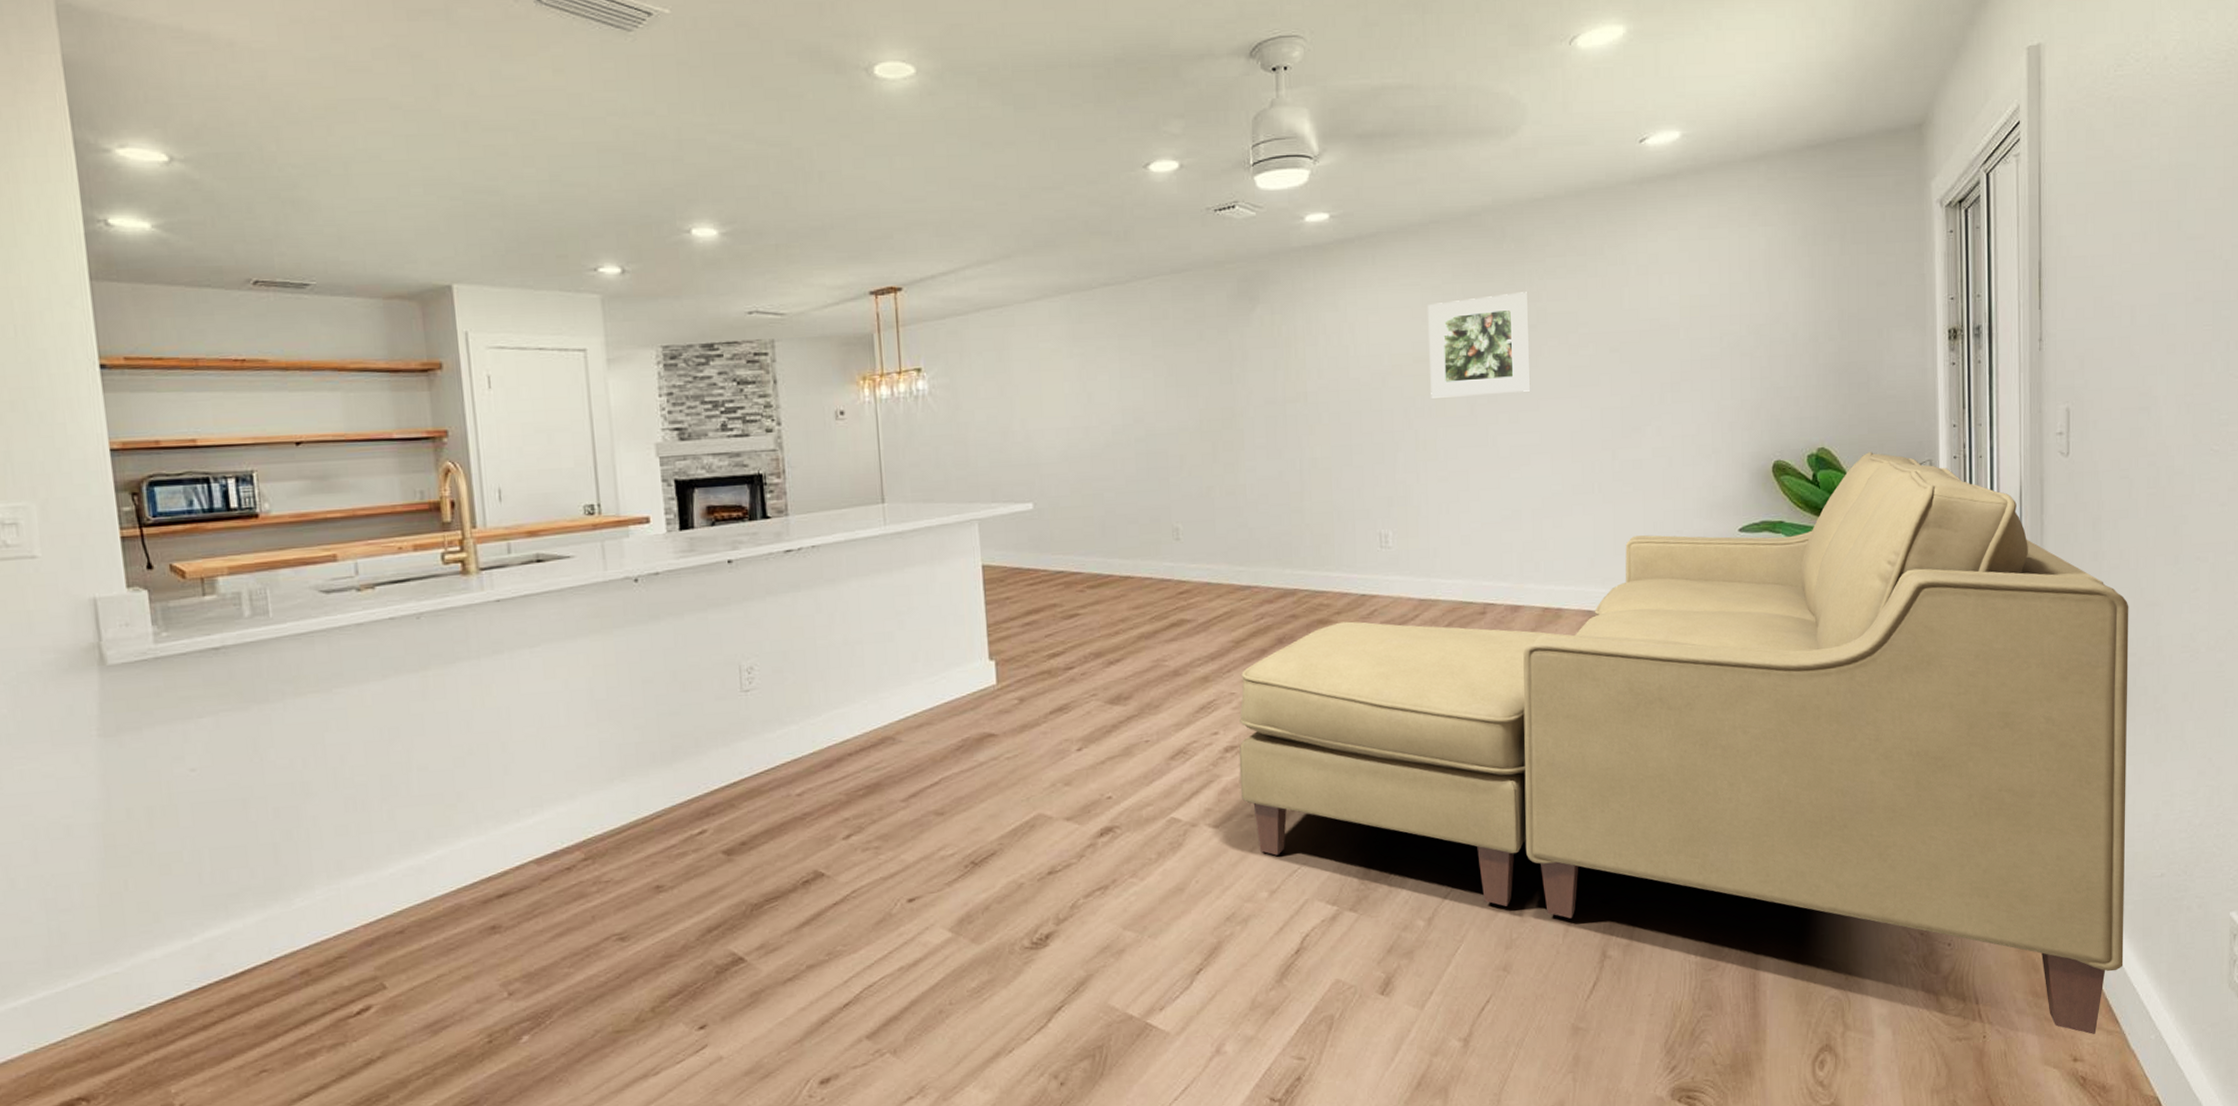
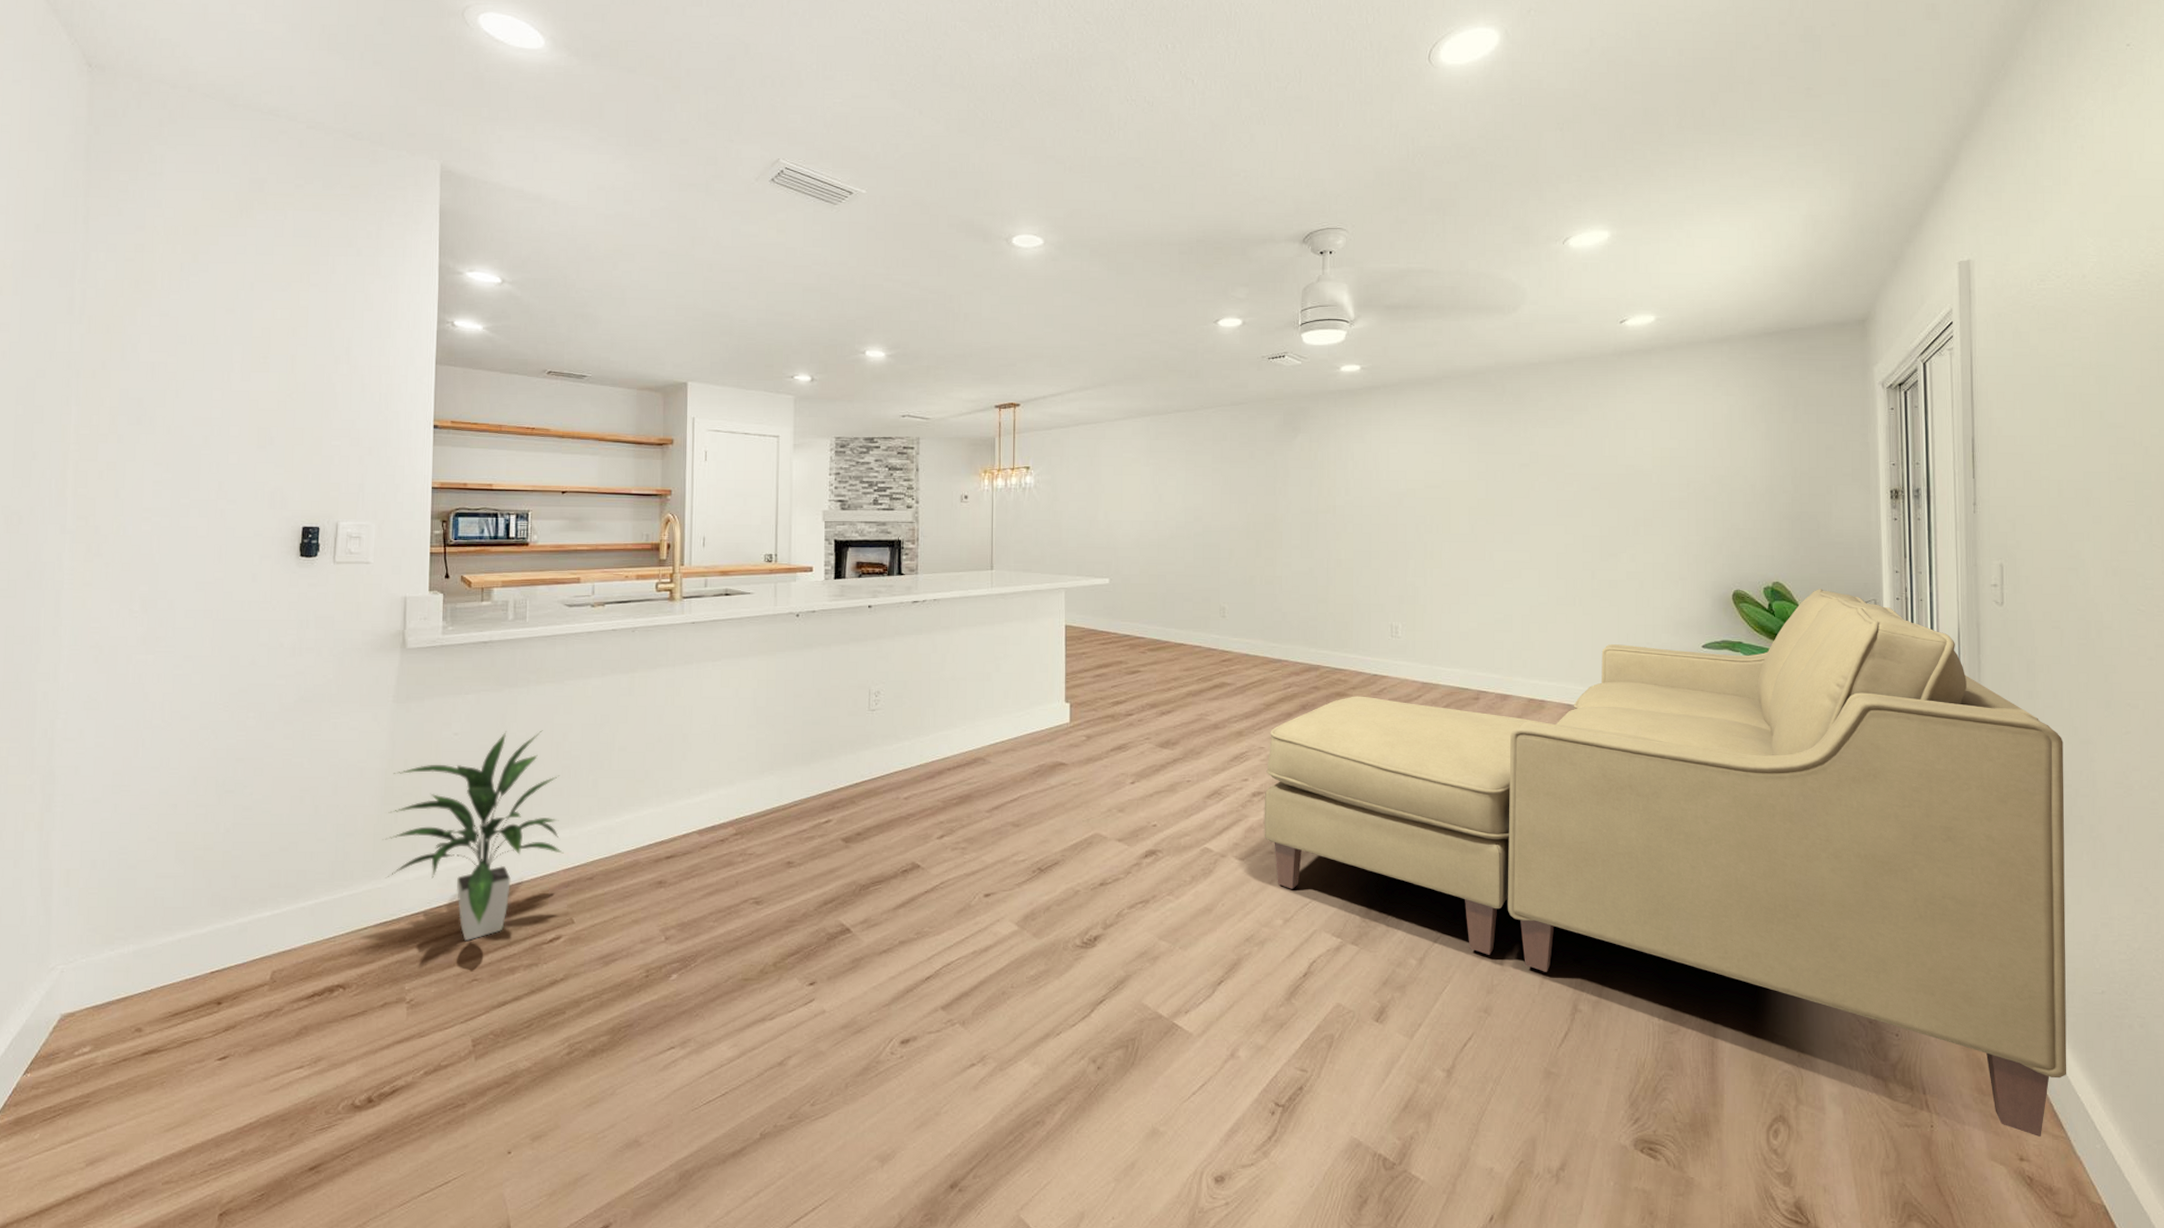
indoor plant: none [111,754,361,1026] -> present [383,730,564,942]
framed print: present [1428,292,1531,398] -> none [1439,437,1523,518]

